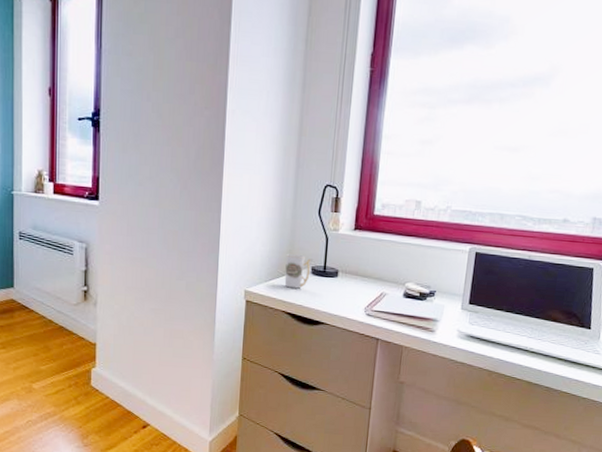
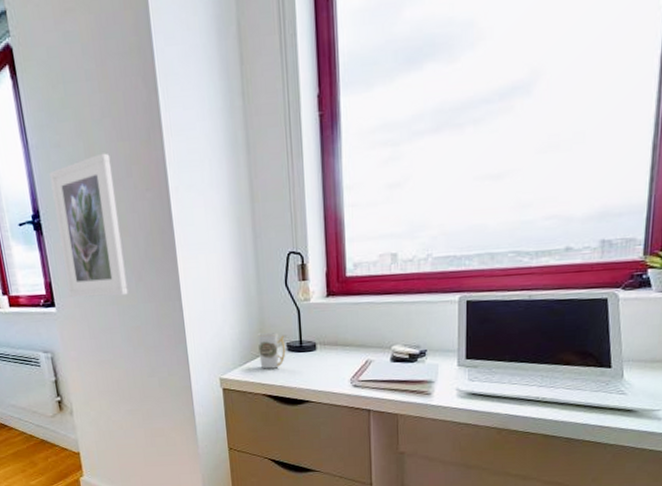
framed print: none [114,68,177,200] -> present [49,153,128,298]

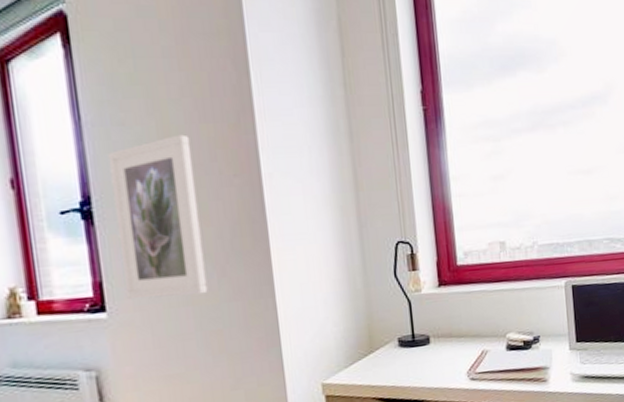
invalid cup: present [257,332,286,369] -> none [365,327,398,369]

